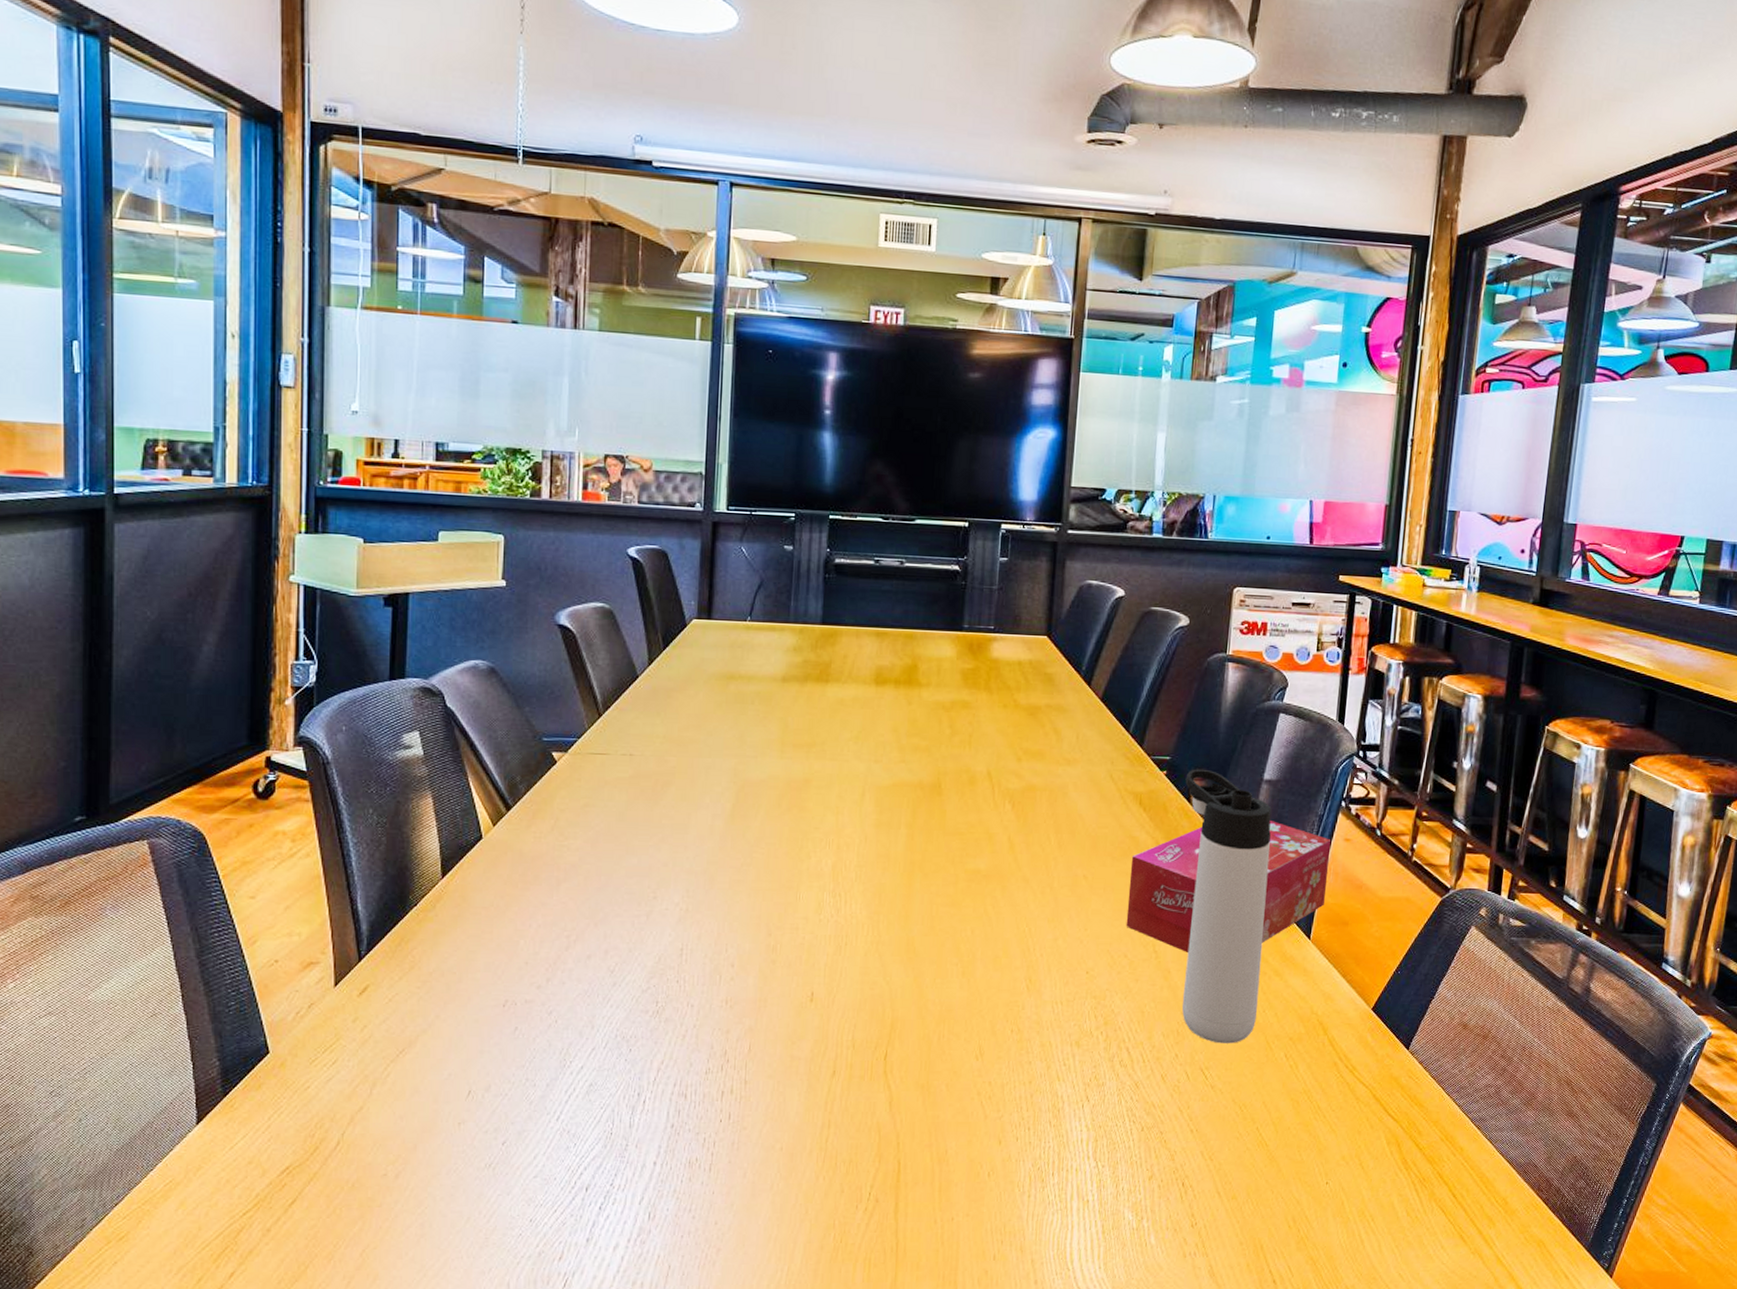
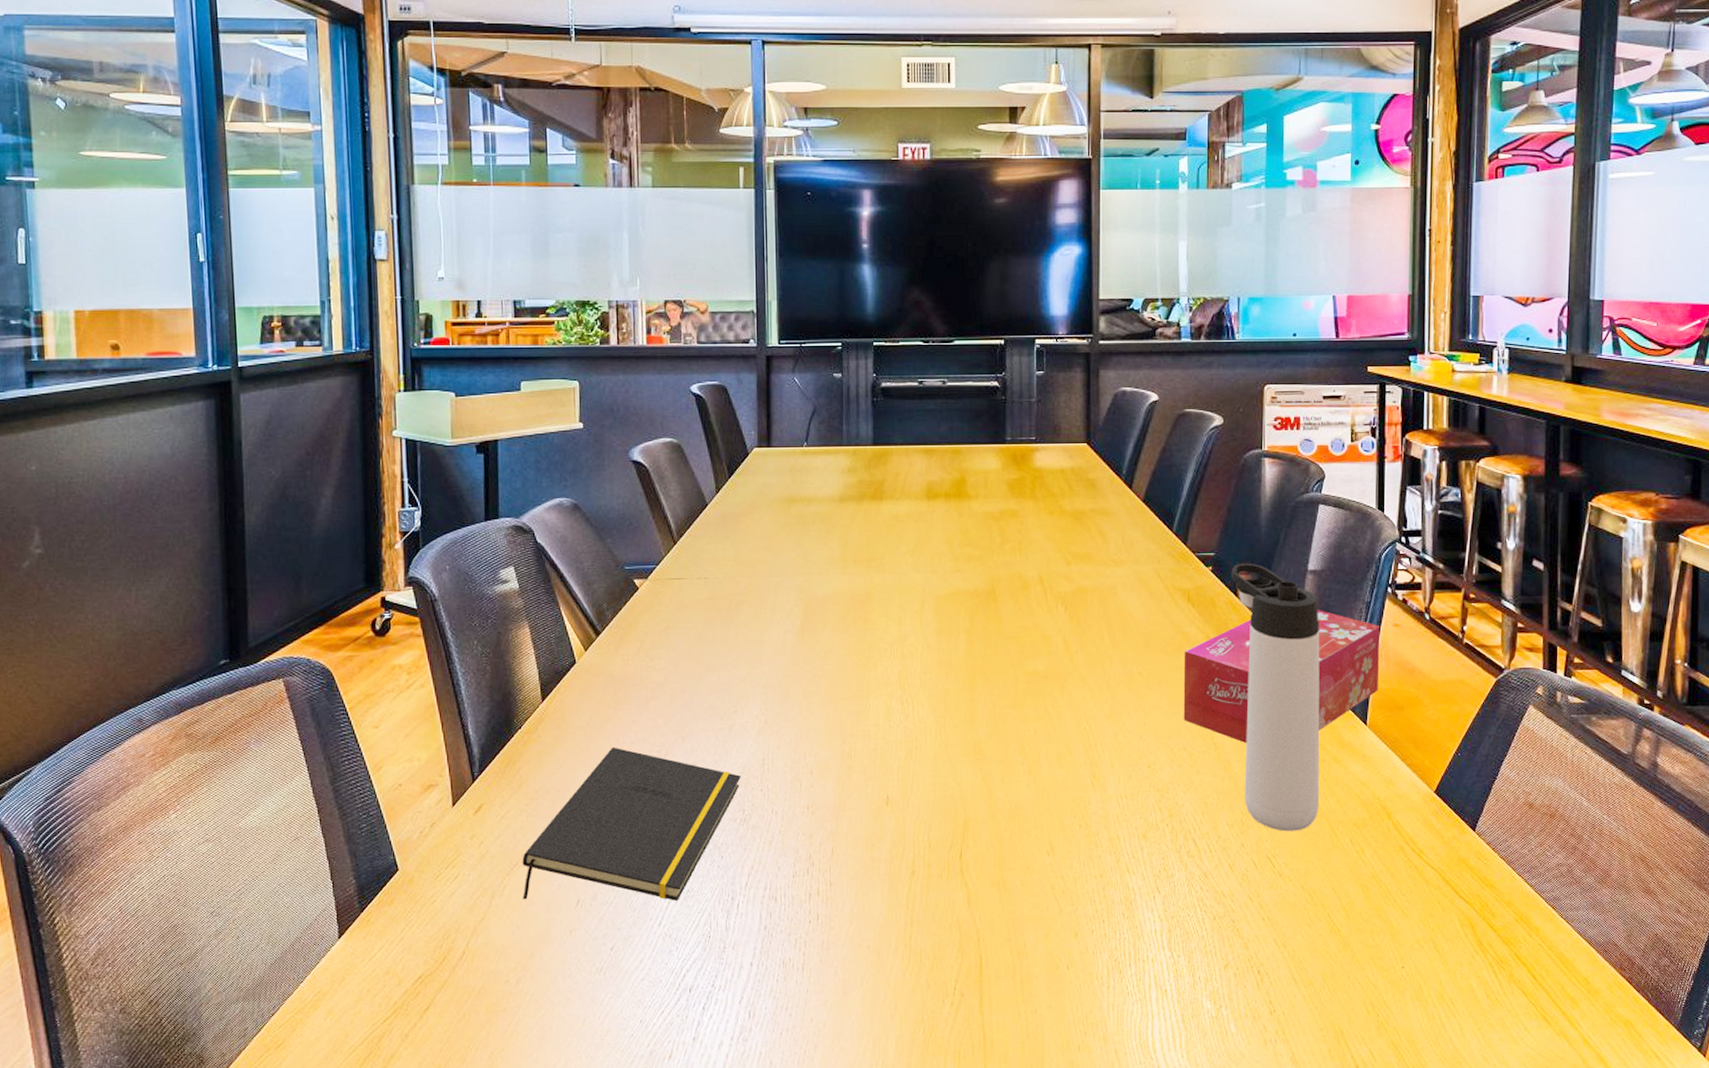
notepad: none [407,929,656,1095] -> present [522,747,741,901]

